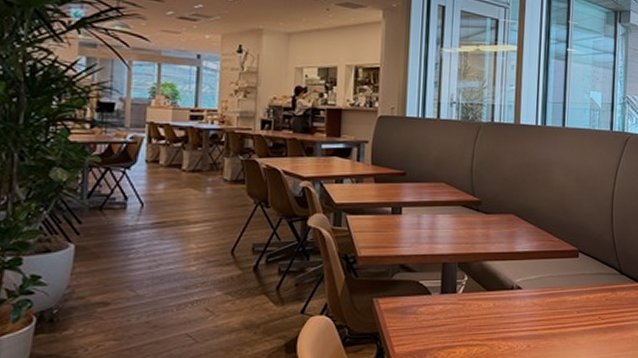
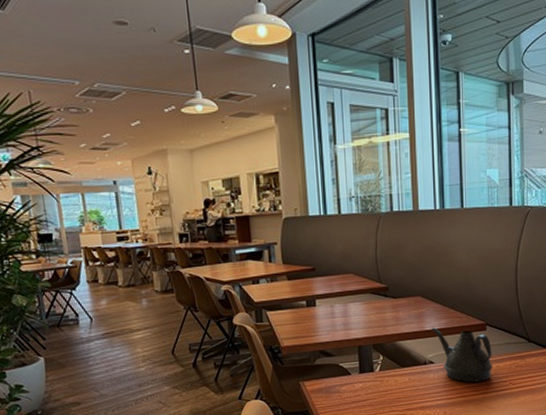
teapot: none [522,249,583,314] -> present [431,327,492,383]

